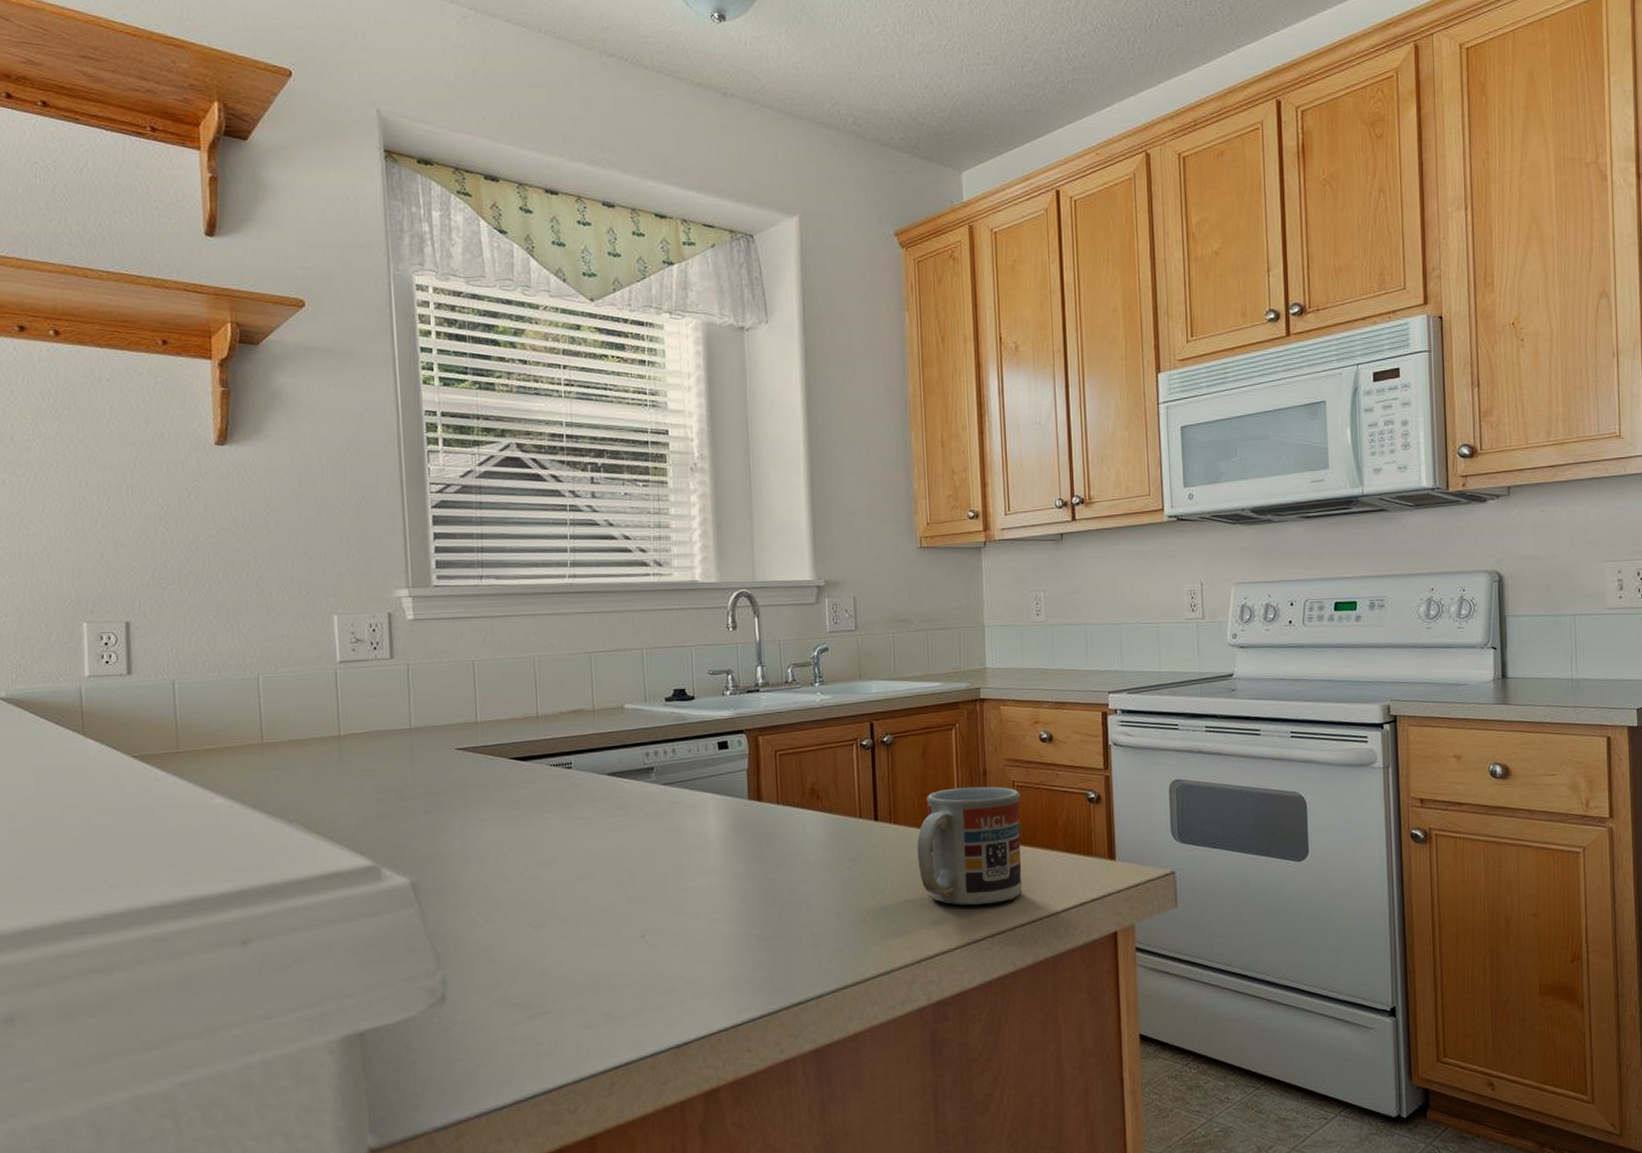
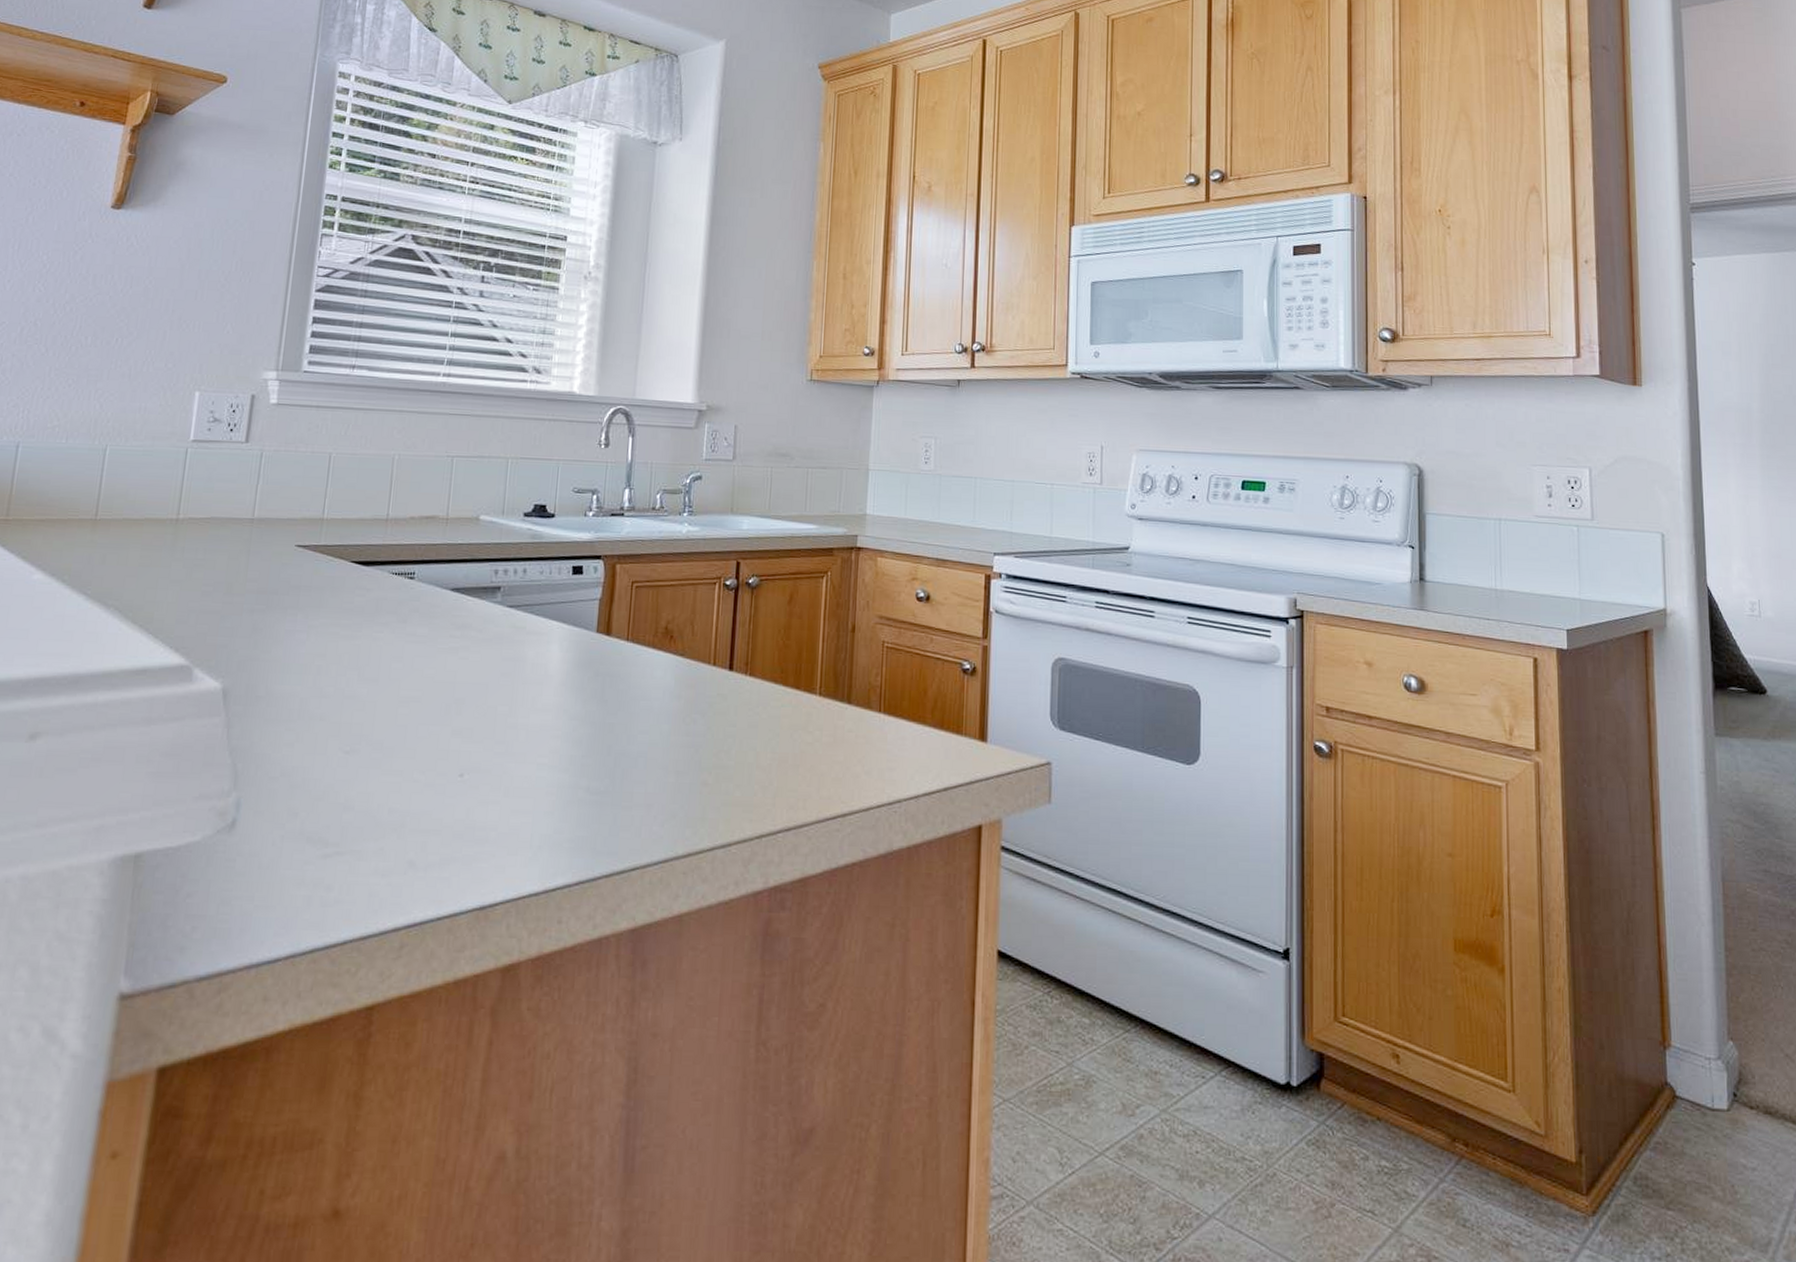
cup: present [917,786,1023,905] -> none [770,642,890,778]

